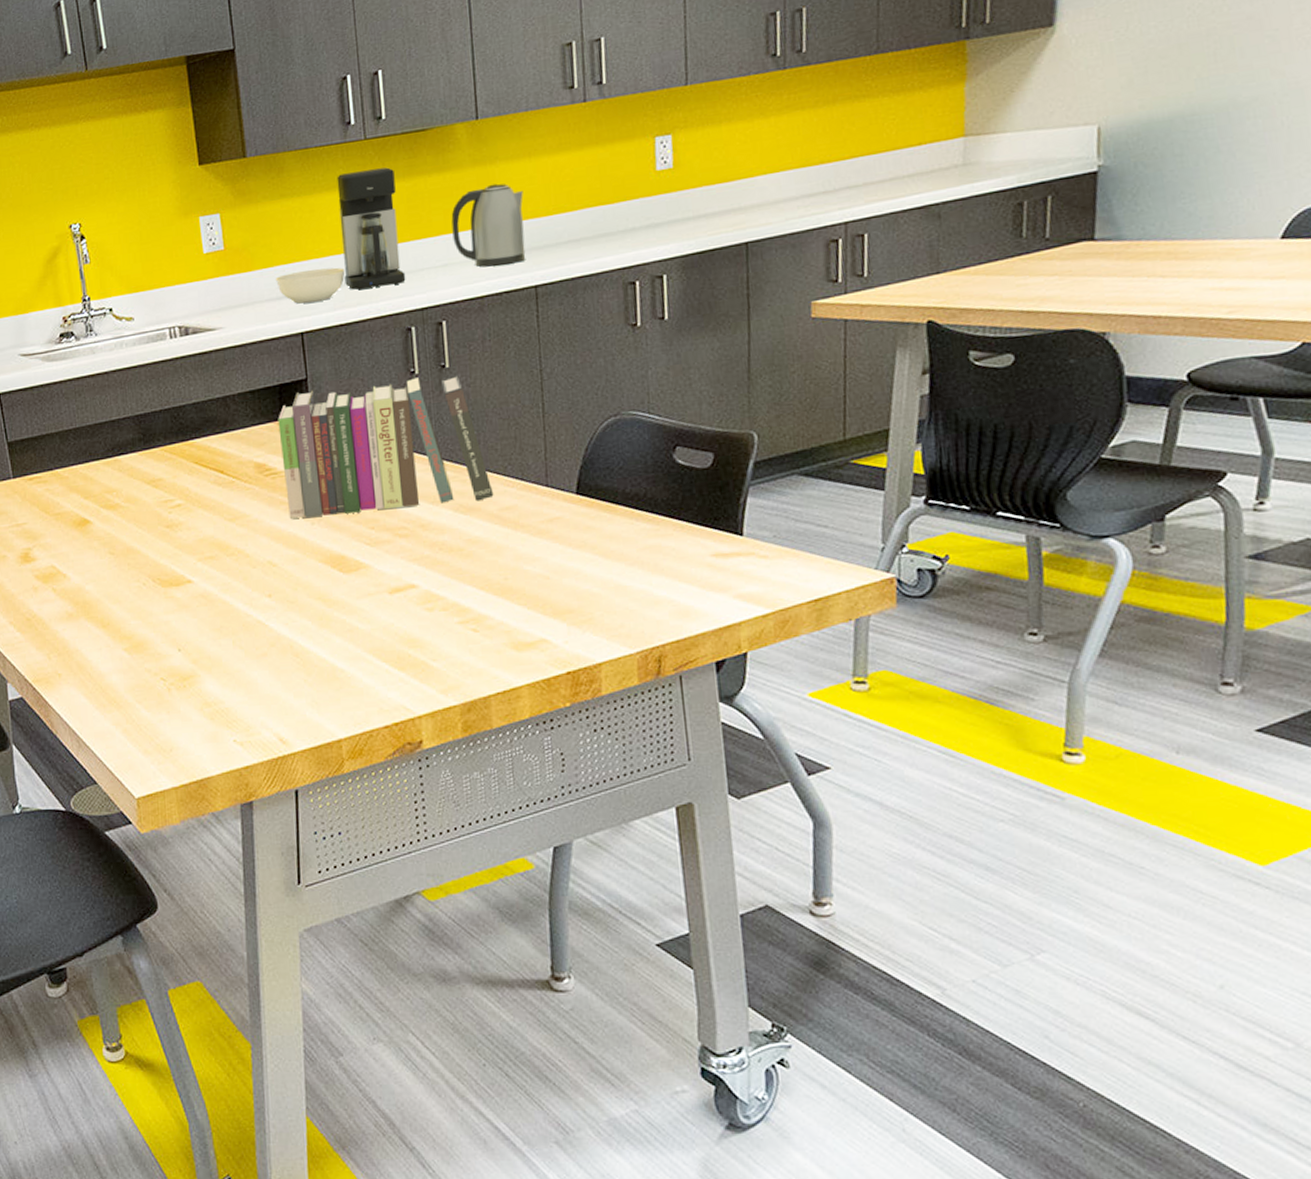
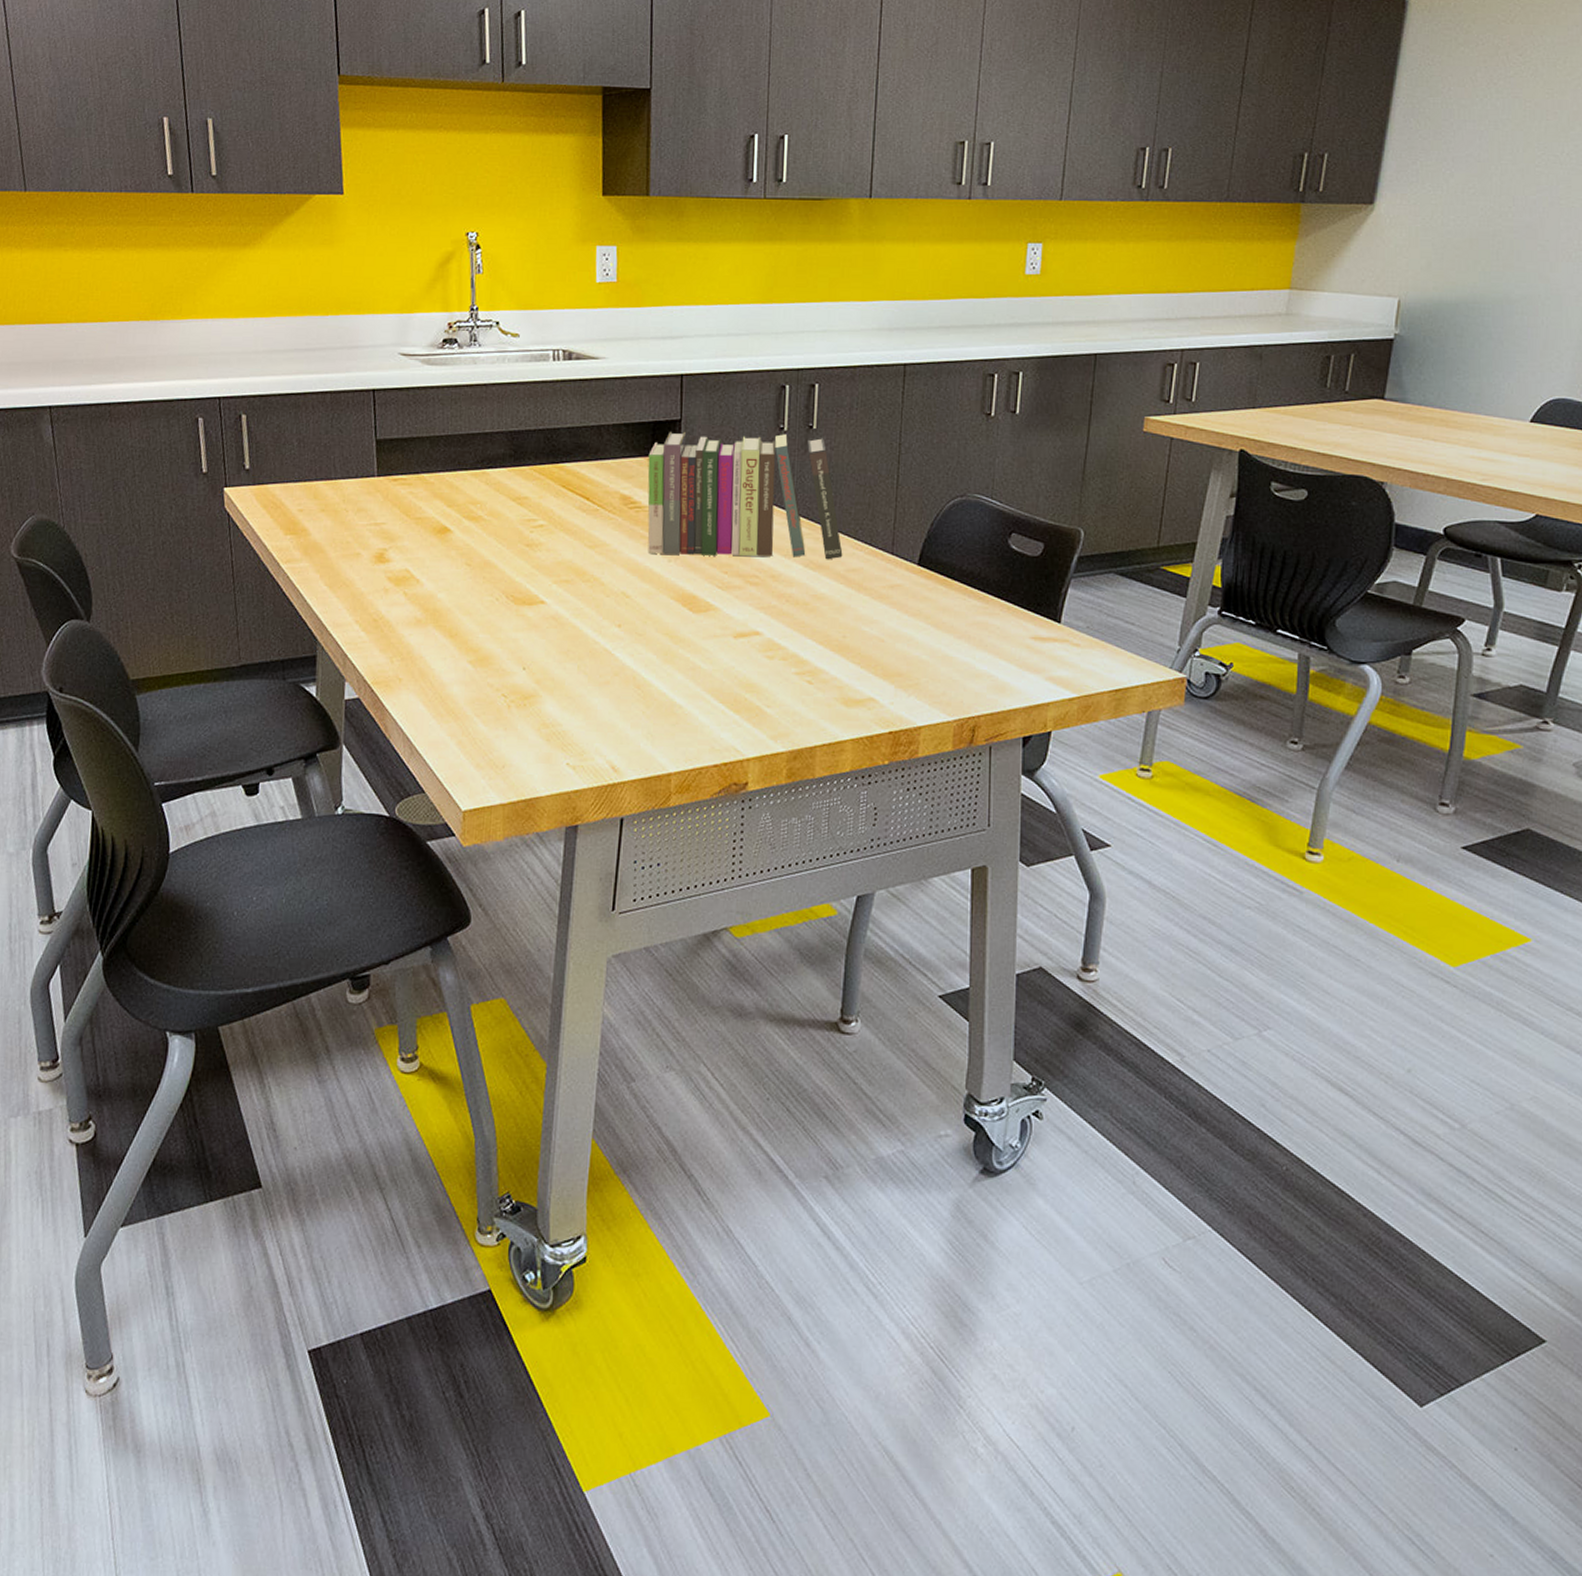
bowl: present [276,267,346,304] -> none [663,315,731,347]
coffee maker: present [337,167,406,291] -> none [728,228,788,342]
kettle: present [451,183,526,267] -> none [835,261,904,340]

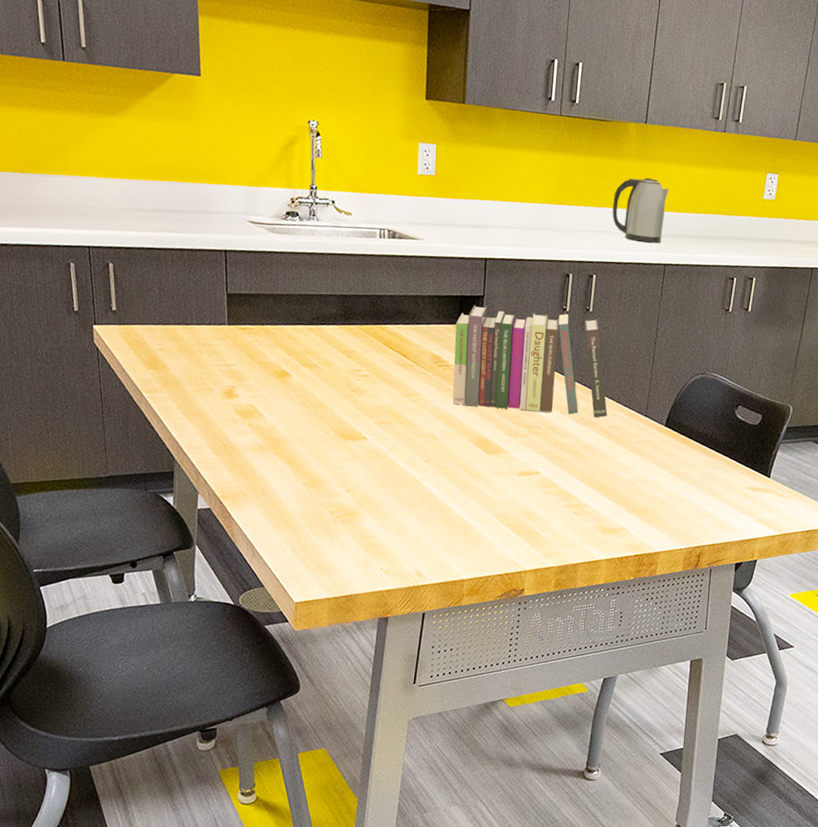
kettle: none [835,261,904,340] -> present [612,177,669,243]

